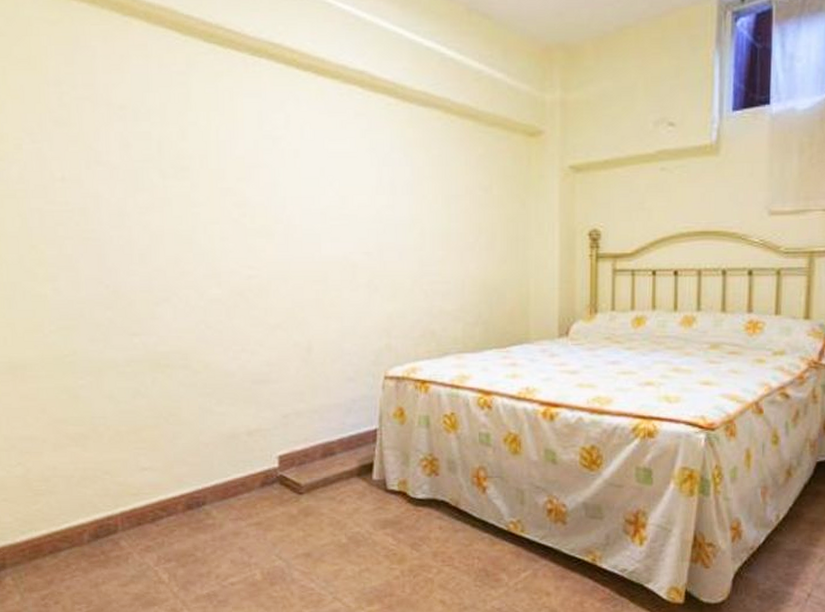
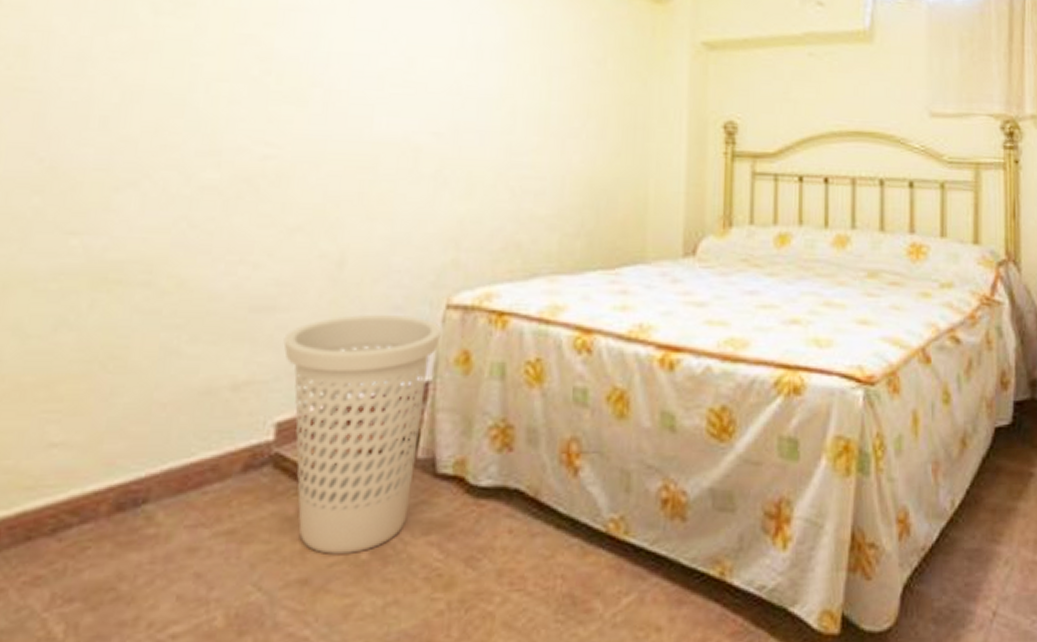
laundry basket: none [277,383,382,539] -> present [283,314,441,554]

